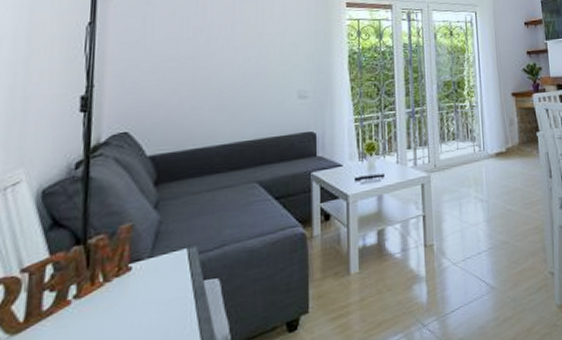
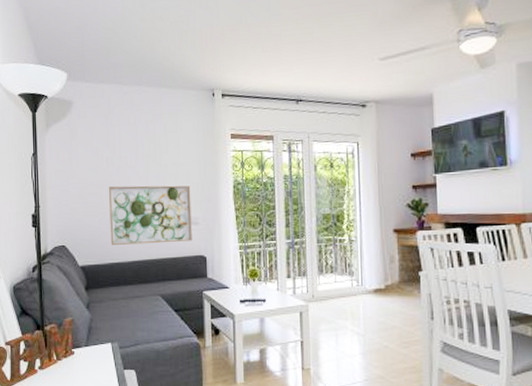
wall art: none [193,56,299,128] -> present [108,185,192,245]

